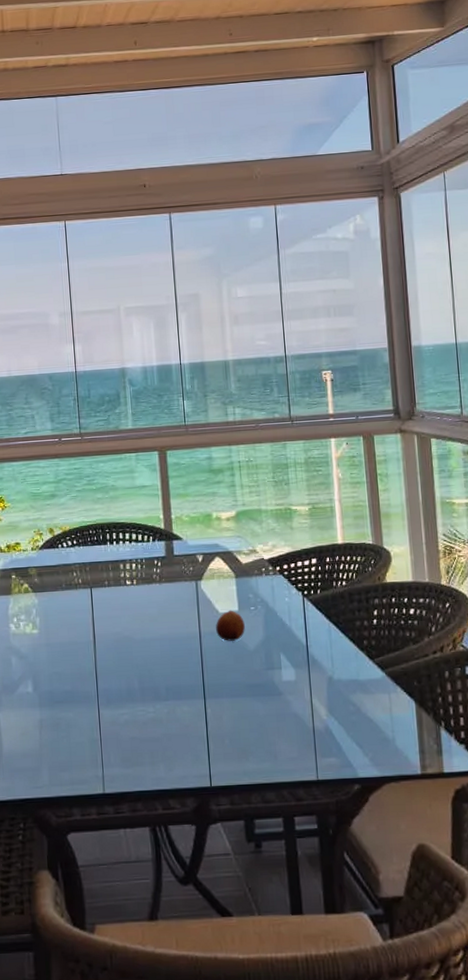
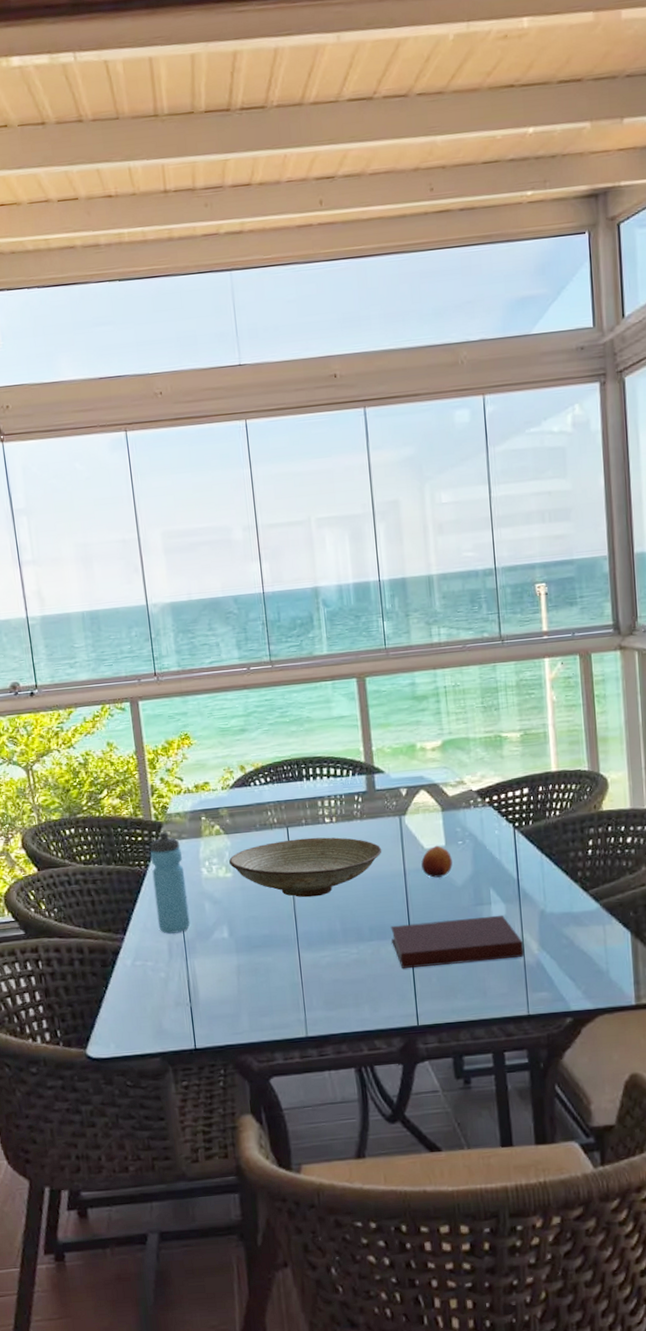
decorative bowl: none [35,598,179,656] -> present [228,837,382,898]
notebook: none [186,679,314,729] -> present [390,915,525,968]

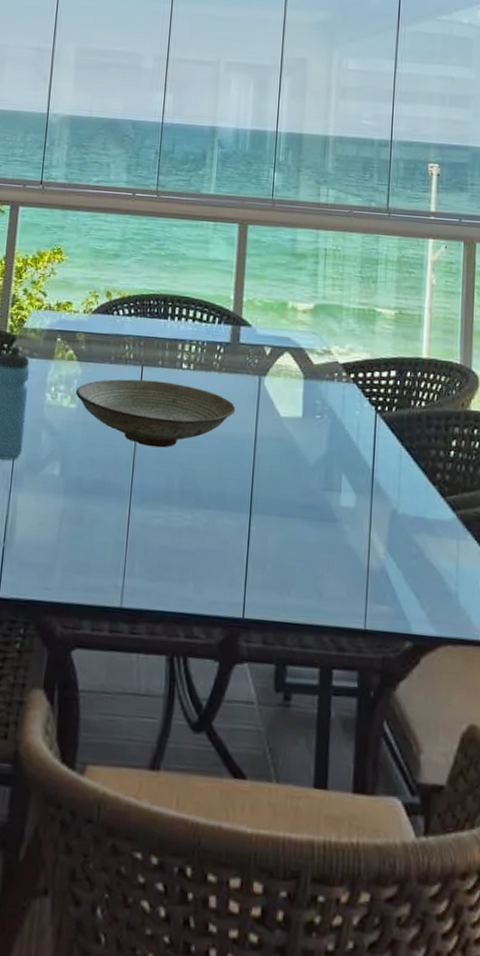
notebook: present [390,915,525,968] -> none [230,496,370,559]
fruit: present [421,845,453,878] -> none [274,415,307,451]

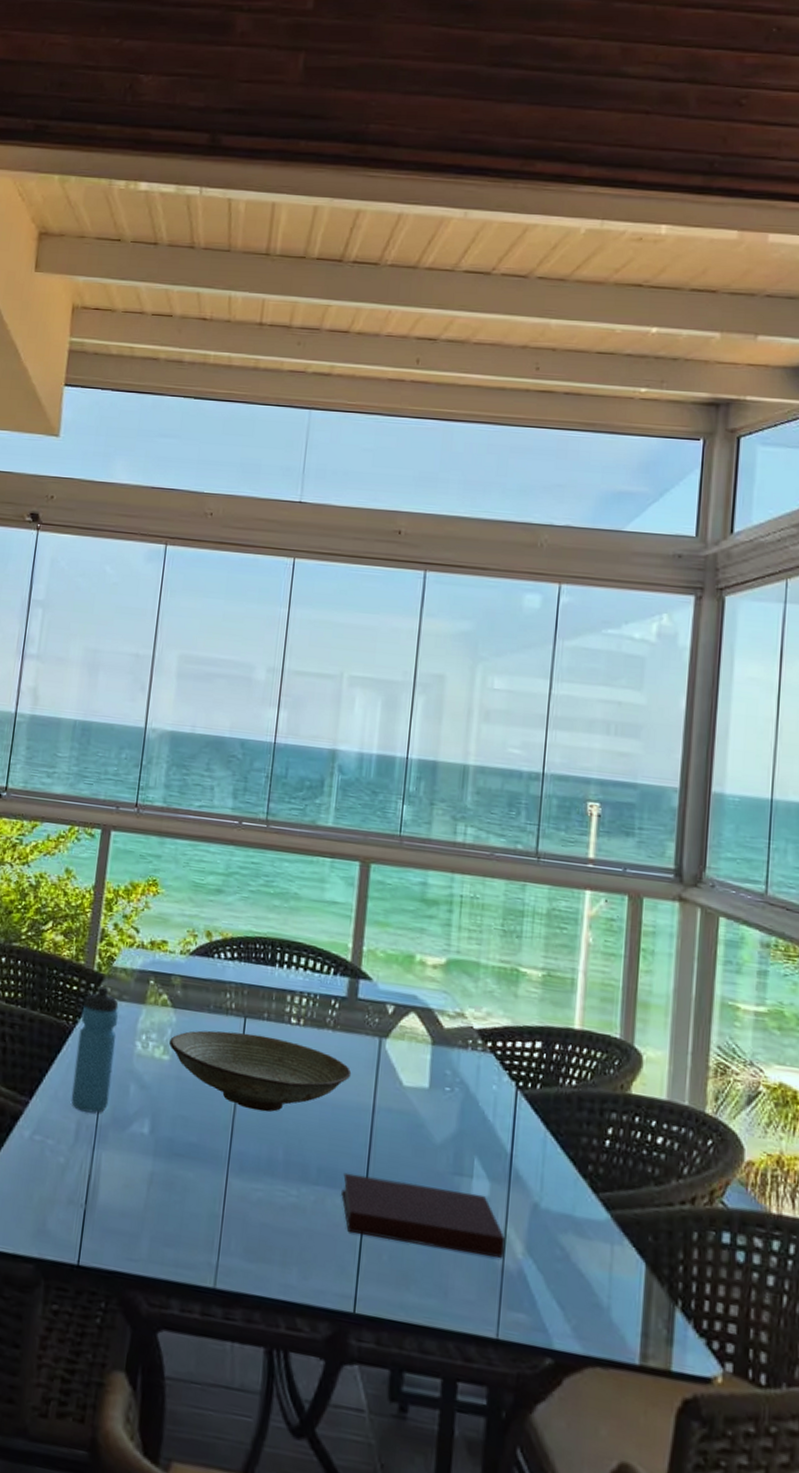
notebook: none [230,496,370,559] -> present [342,1172,506,1258]

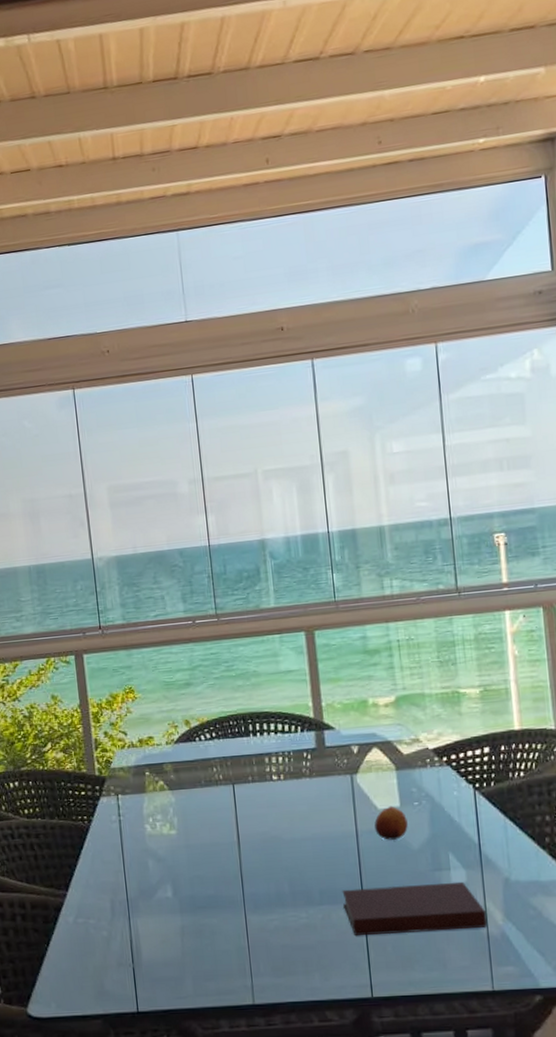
water bottle: present [70,986,119,1113] -> none [93,786,133,891]
decorative bowl: present [168,1030,352,1112] -> none [172,795,333,858]
fruit: none [395,1084,434,1127] -> present [374,806,408,840]

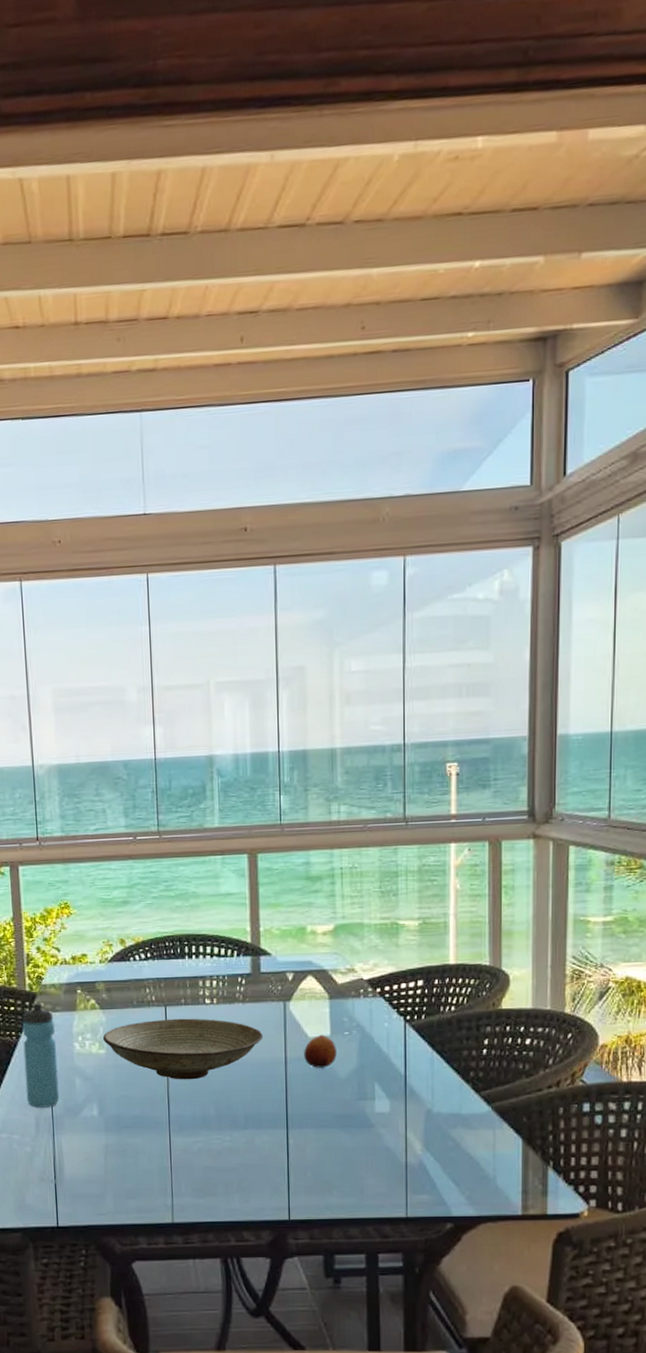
water bottle: none [93,786,133,891] -> present [22,1003,60,1108]
decorative bowl: none [172,795,333,858] -> present [102,1018,264,1080]
notebook: present [342,881,488,935] -> none [267,1111,407,1160]

